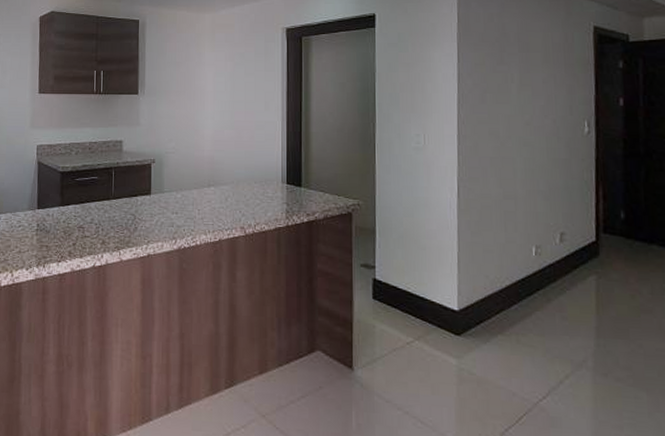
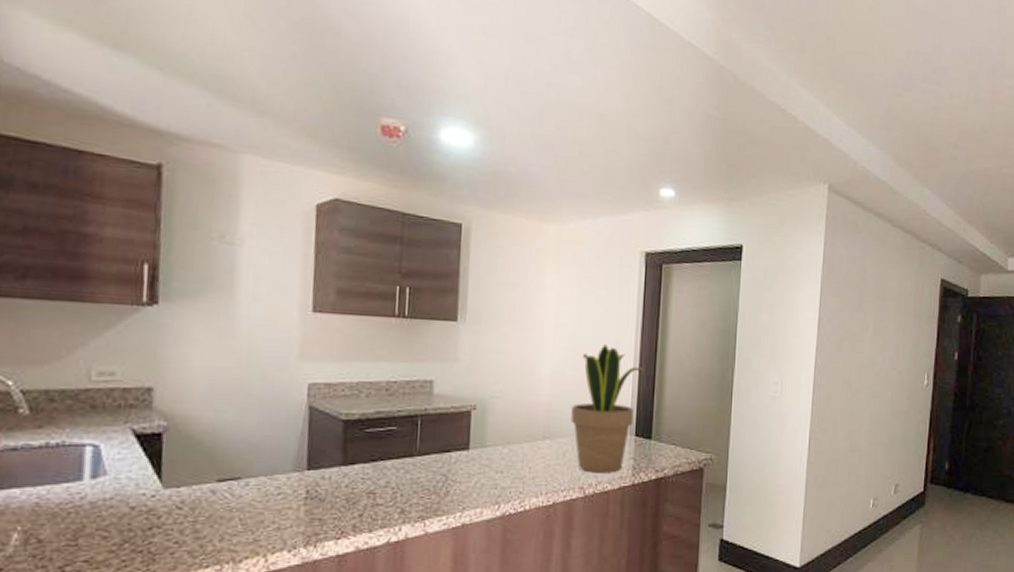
potted plant: none [230,106,291,216] -> present [571,343,644,473]

